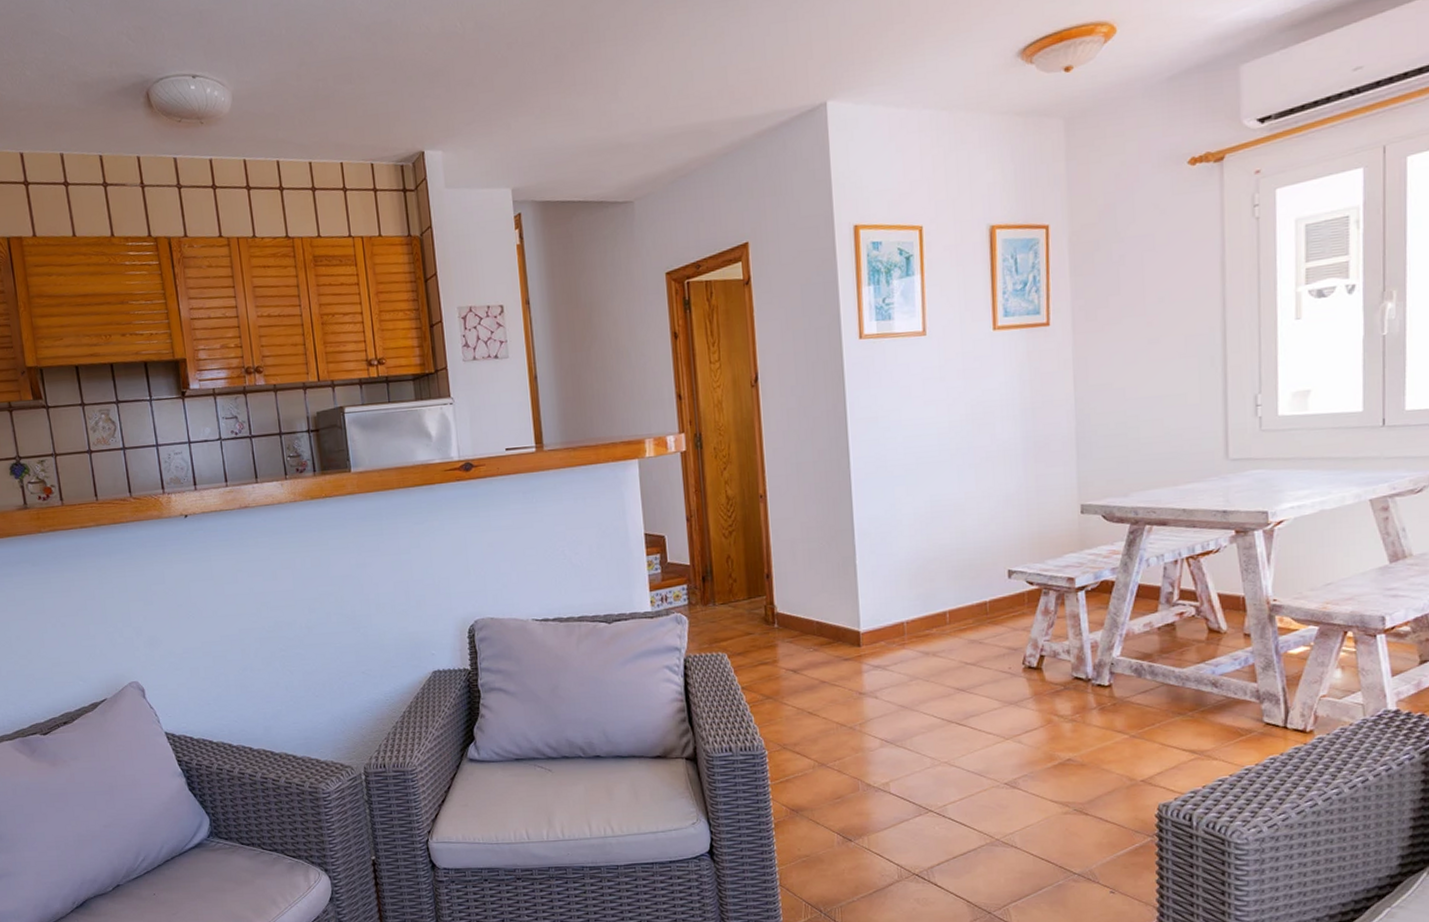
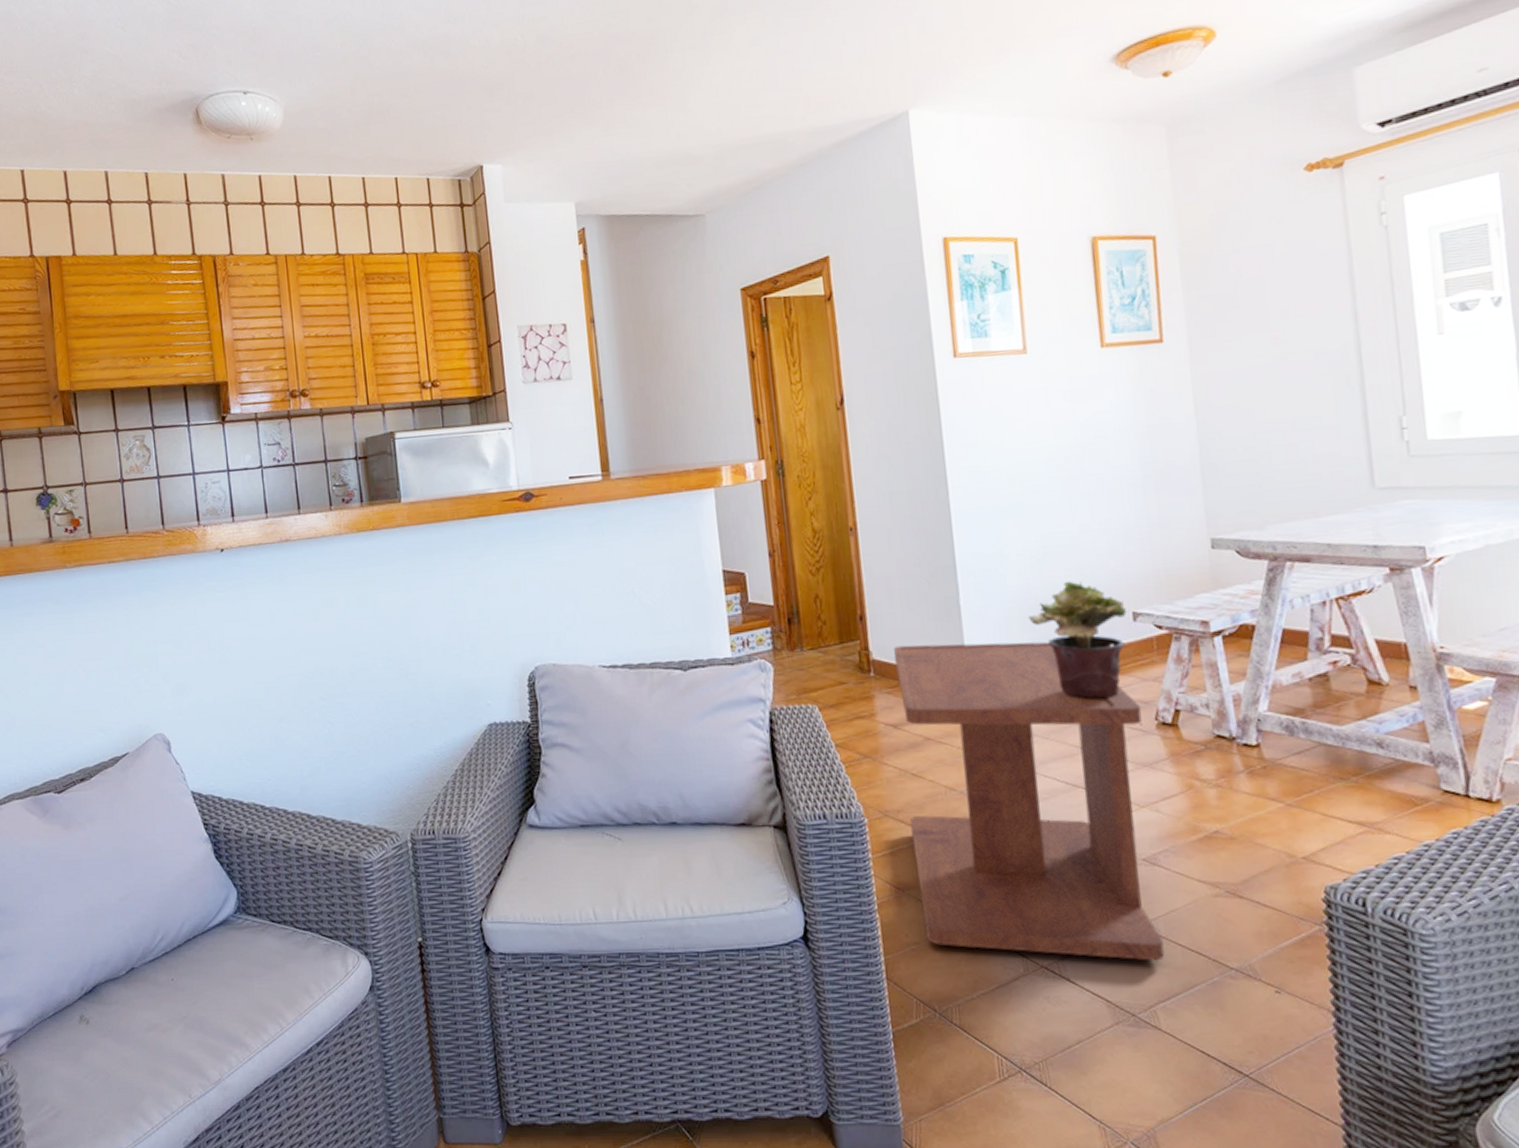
side table: none [796,596,1019,868] -> present [894,641,1165,961]
potted plant: none [916,542,1004,646] -> present [1028,581,1128,698]

